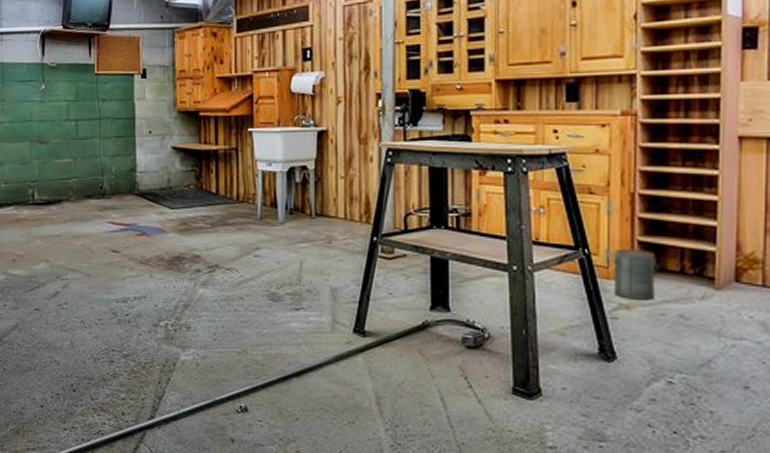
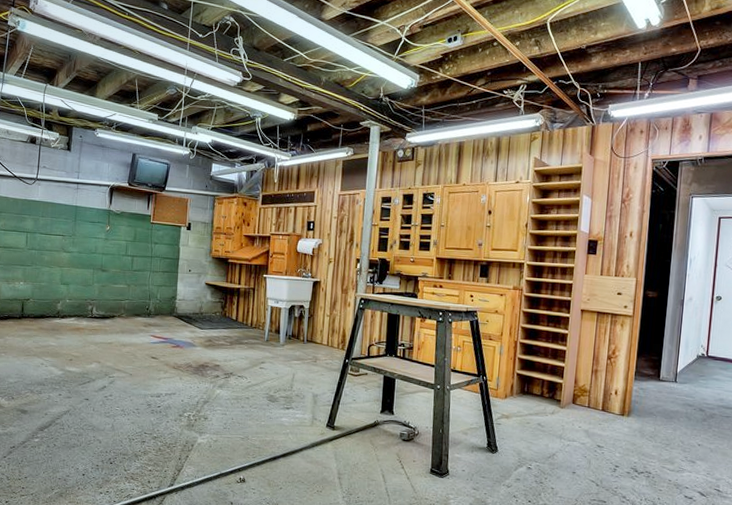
paint can: present [613,249,660,300] -> none [500,378,529,413]

